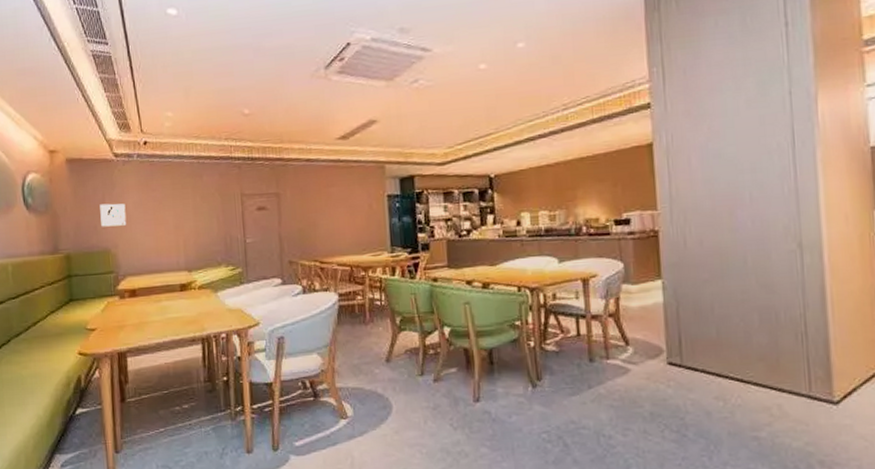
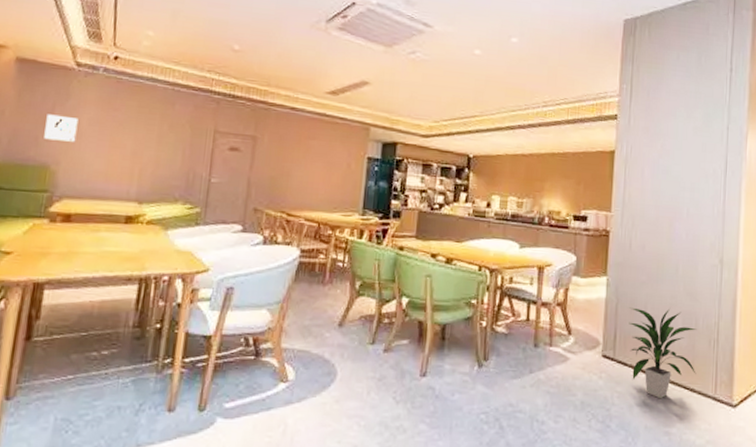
indoor plant: none [693,305,784,402] -> present [629,307,697,398]

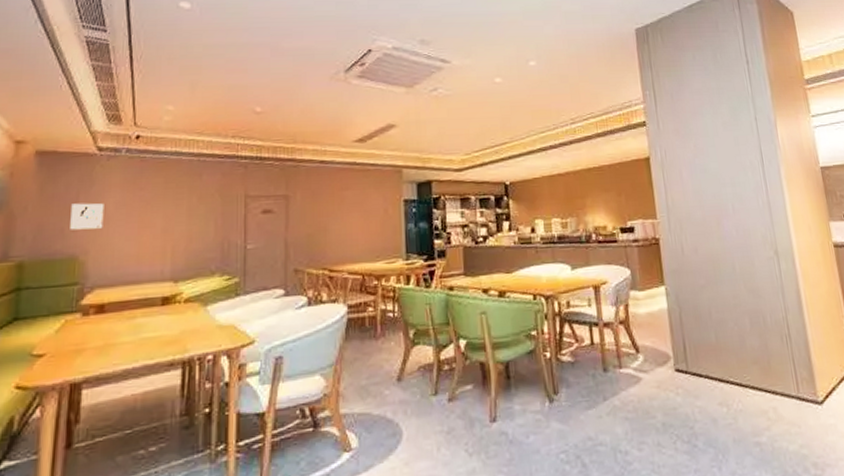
indoor plant: present [629,307,697,398] -> none [694,309,775,407]

